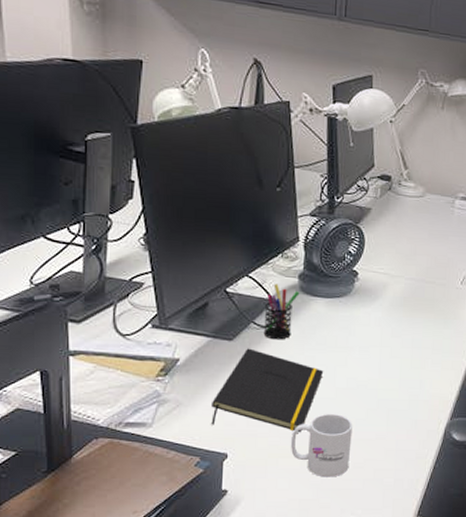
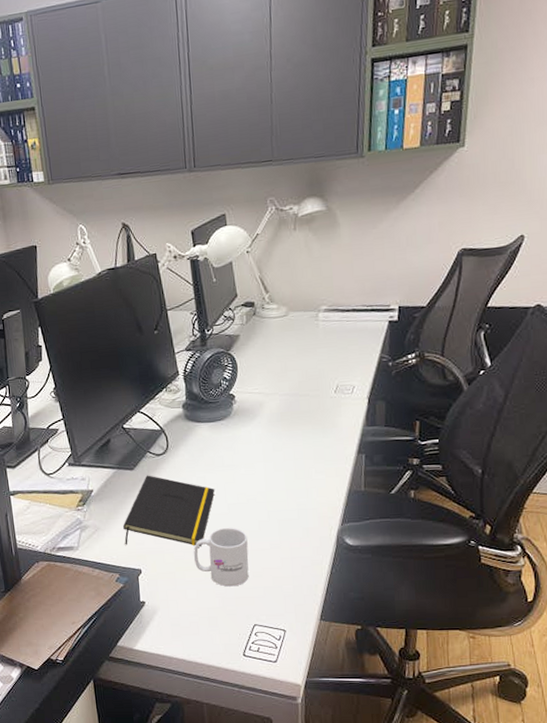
pen holder: present [263,284,300,340] -> none [156,415,185,465]

